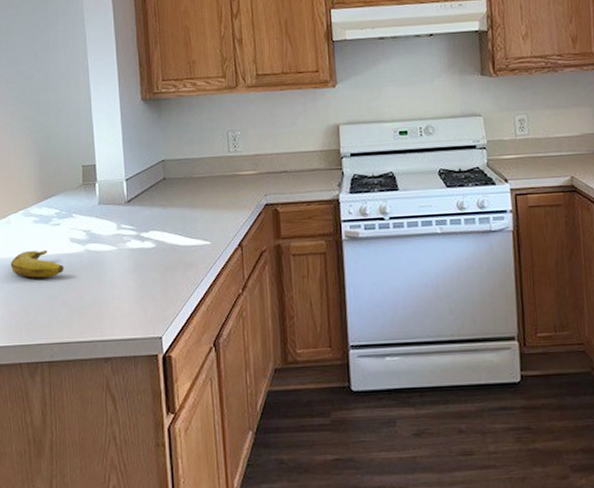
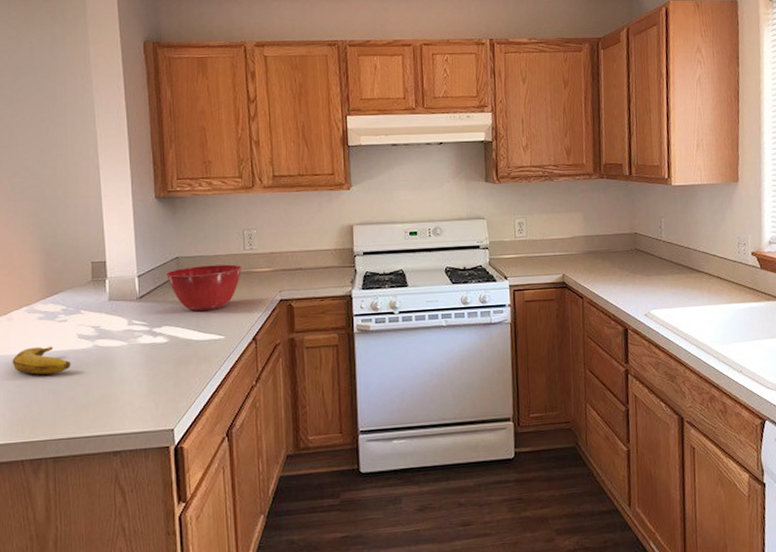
mixing bowl: none [153,167,227,215] -> present [167,264,243,311]

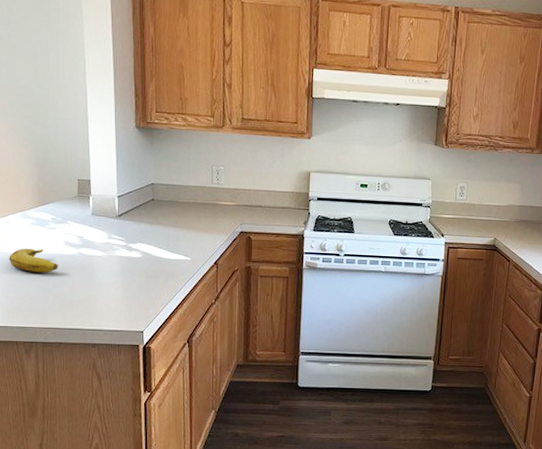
mixing bowl: present [167,264,243,311] -> none [143,193,210,234]

